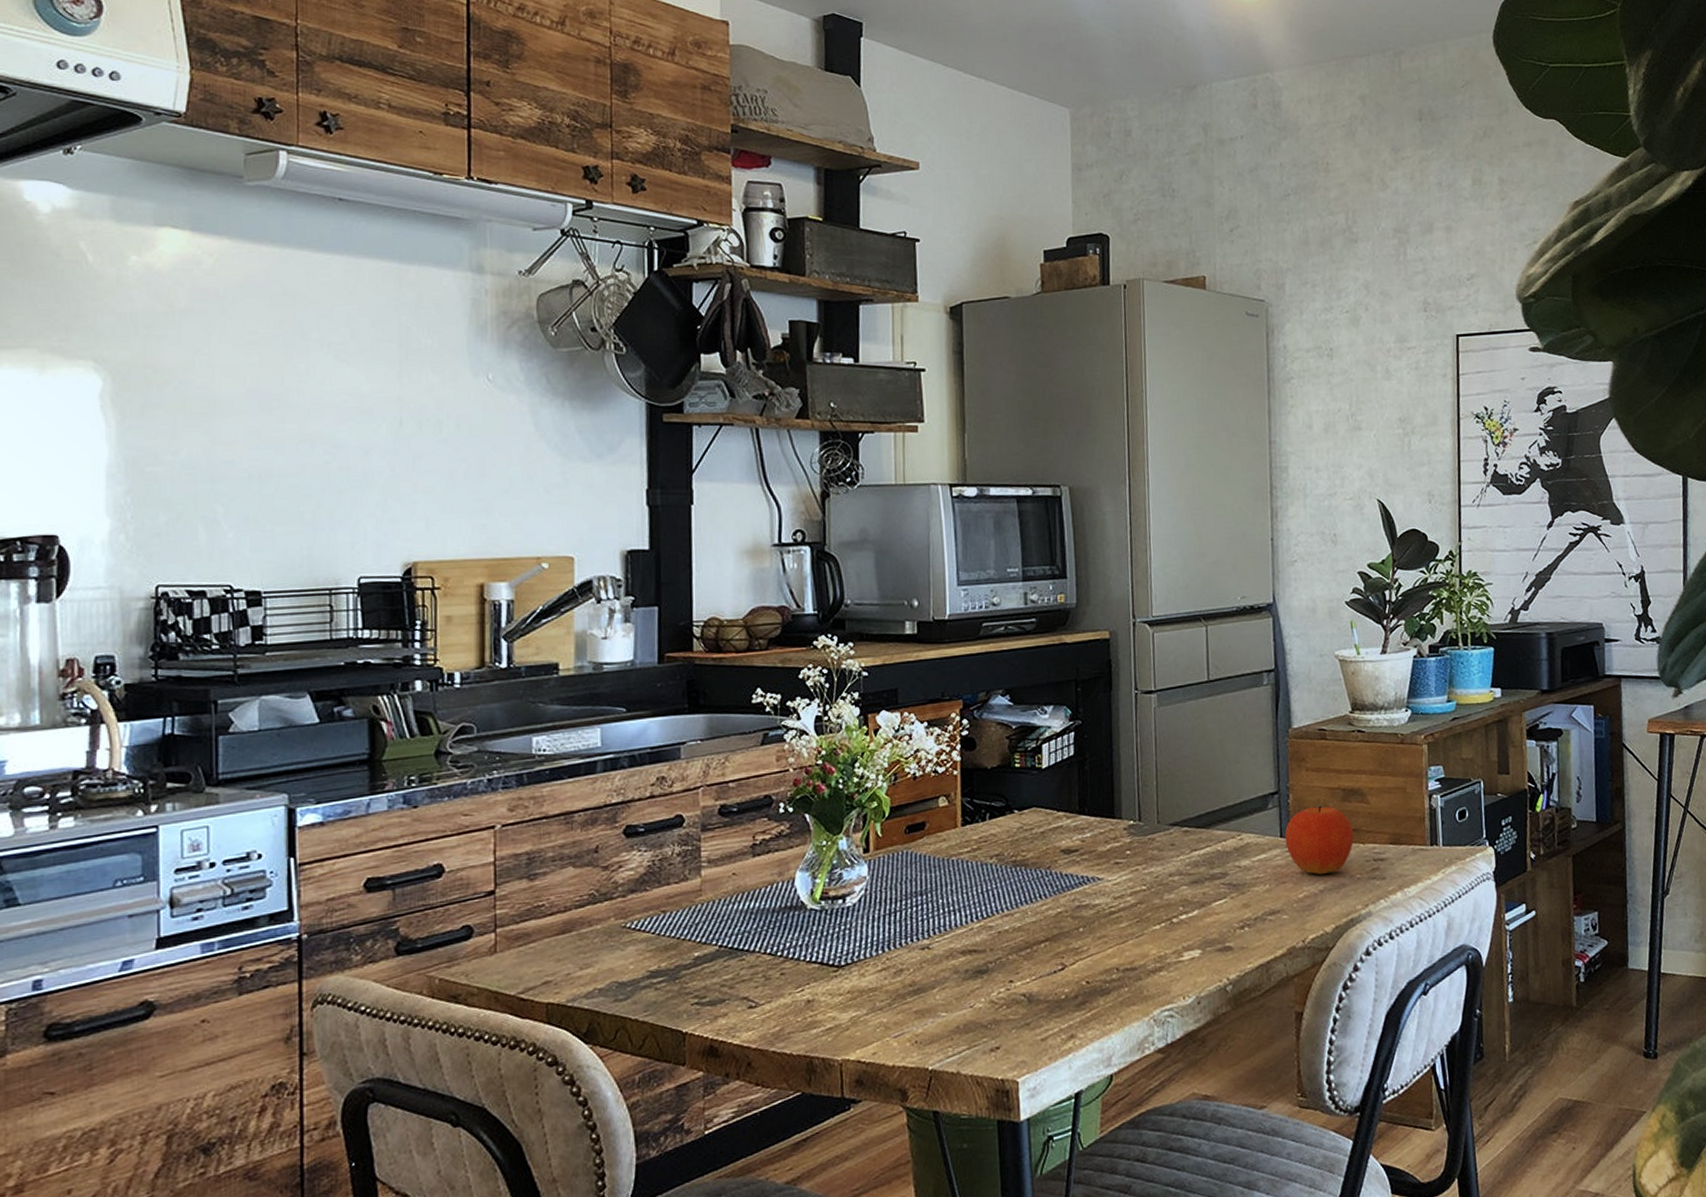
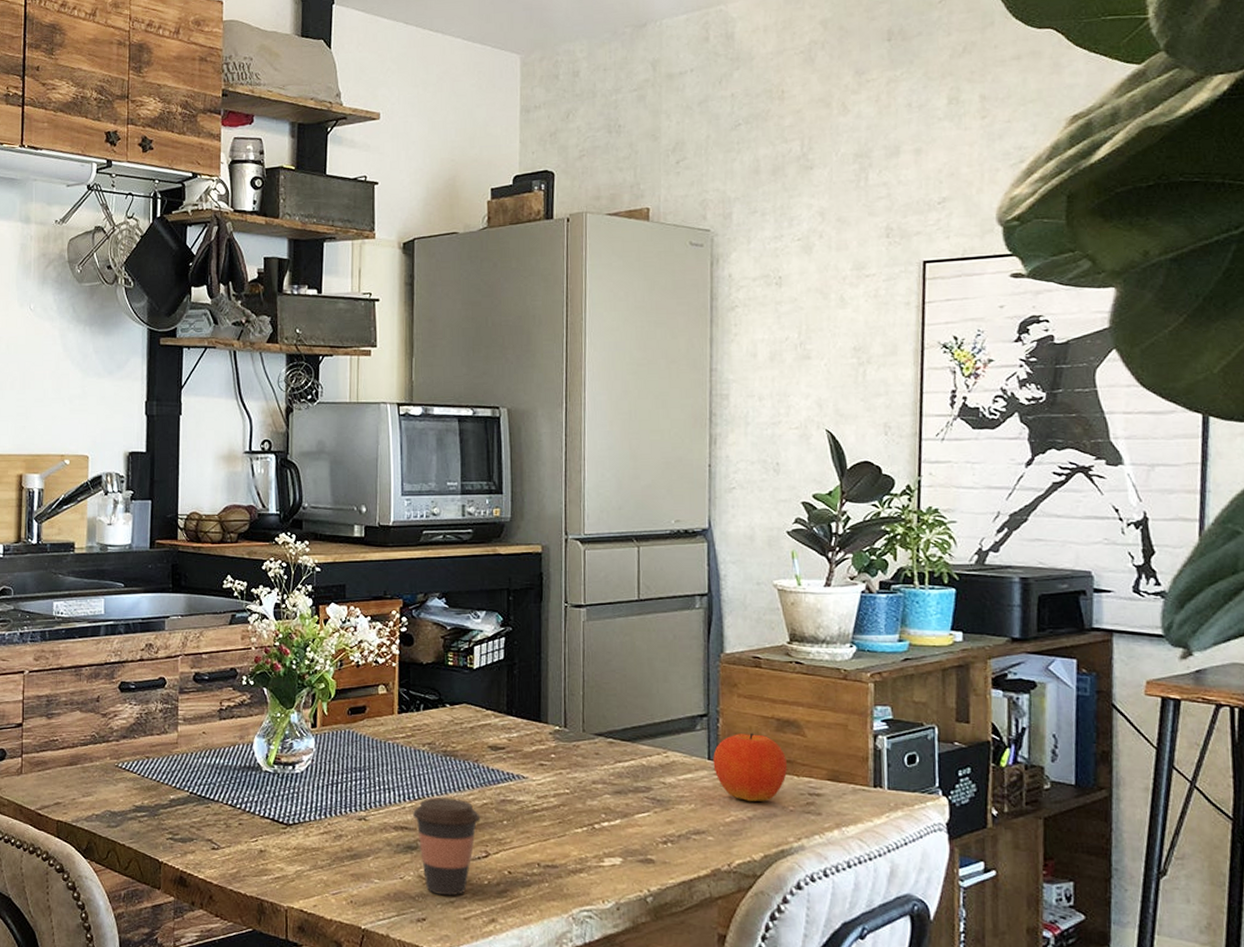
coffee cup: none [981,911,1055,1018] -> present [412,798,481,896]

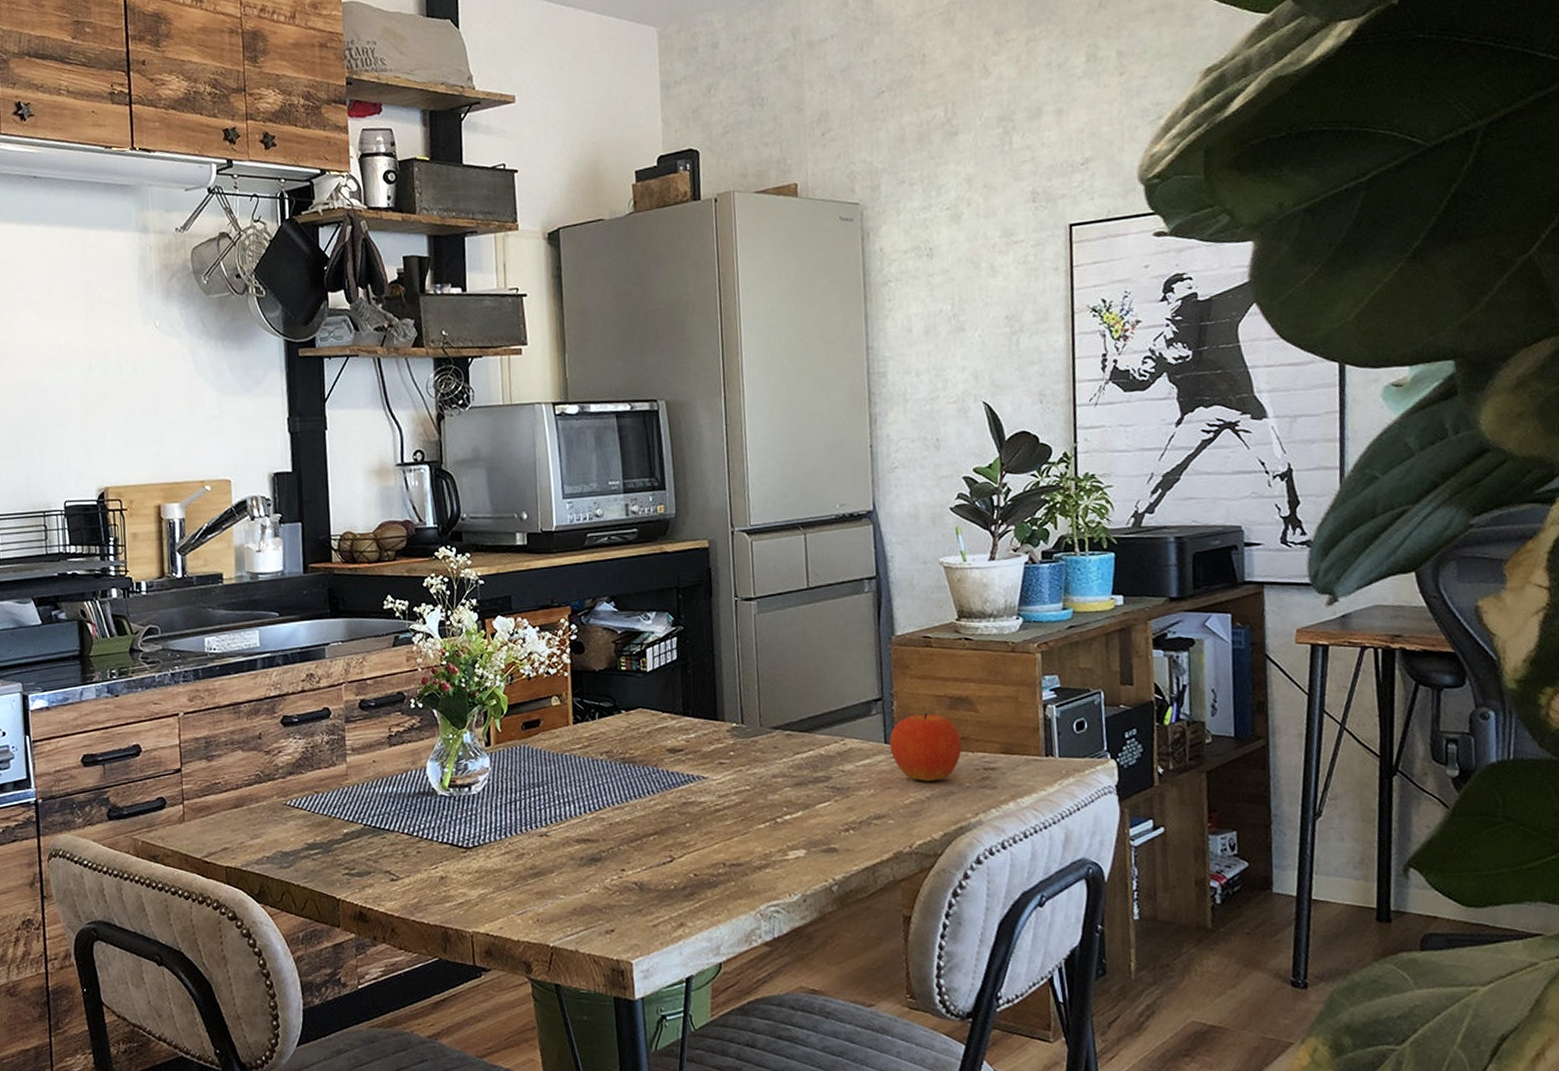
coffee cup: present [412,798,481,896] -> none [594,805,663,905]

